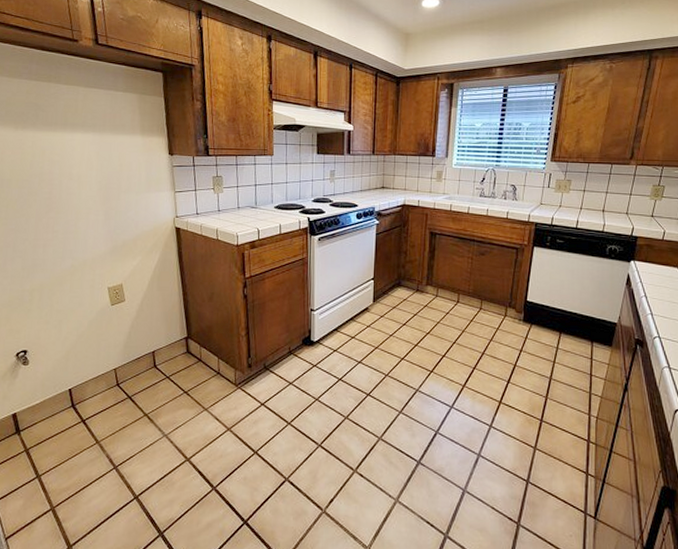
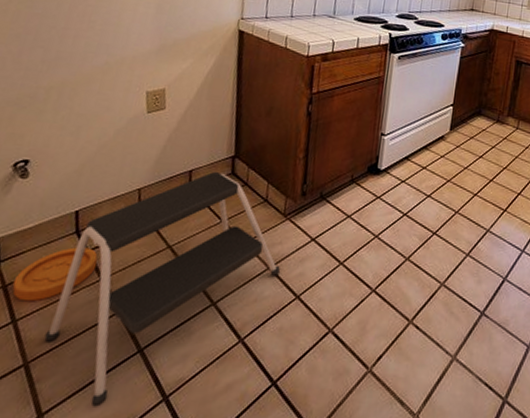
pet bowl: none [32,418,93,461] -> present [12,247,98,302]
step stool: none [62,352,238,541] -> present [44,172,280,407]

